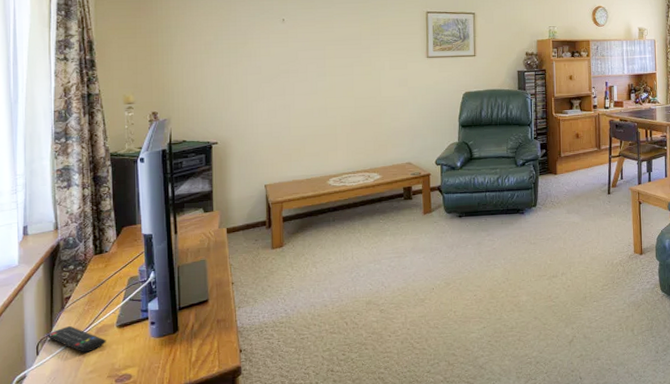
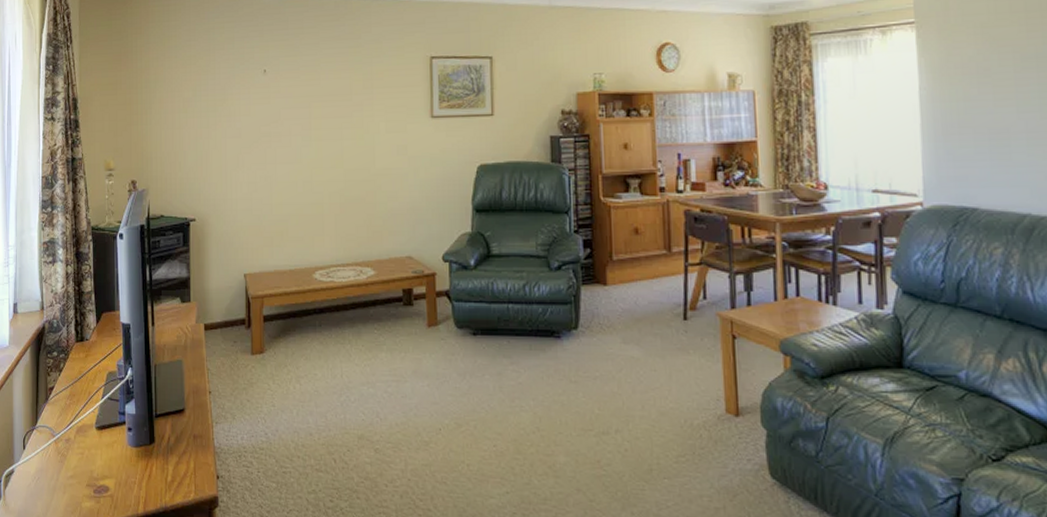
remote control: present [46,325,106,353] -> none [32,420,86,454]

